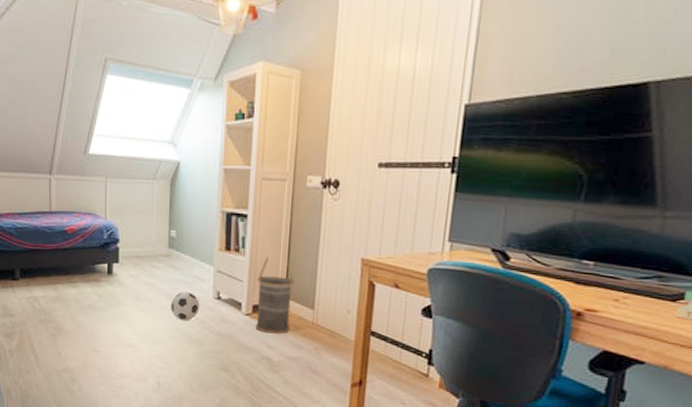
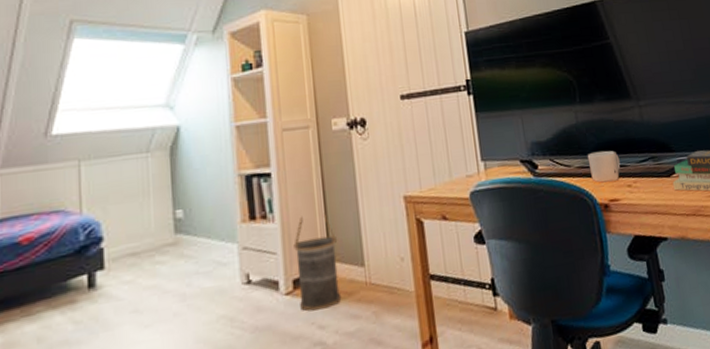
soccer ball: present [171,292,200,321] -> none [185,284,226,326]
mug: none [571,256,615,293] -> present [587,150,621,183]

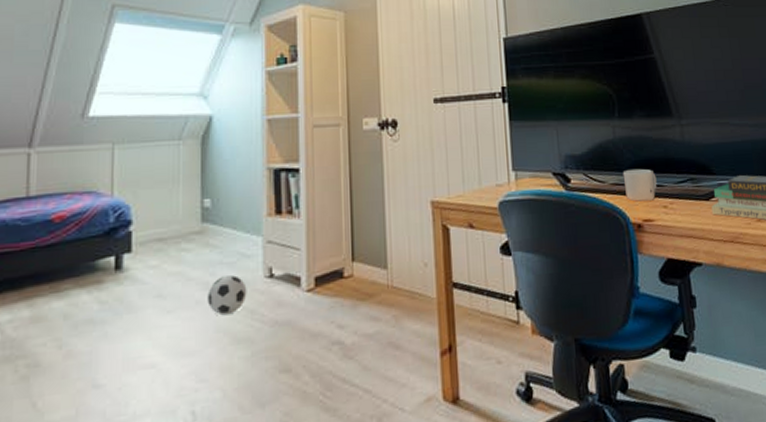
soccer ball: none [185,284,226,326] -> present [207,275,247,316]
basket: present [294,213,342,311] -> none [318,212,363,310]

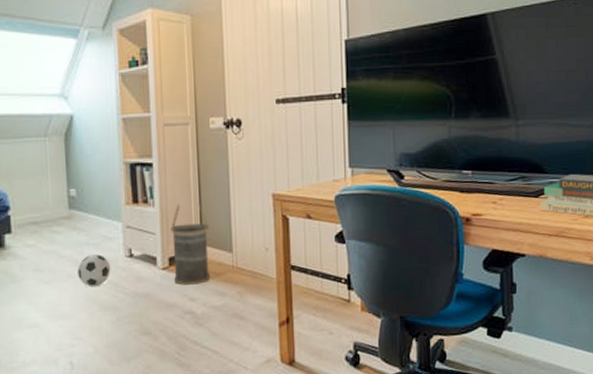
basket: none [318,212,363,310] -> present [171,202,211,285]
mug: present [622,168,657,203] -> none [455,166,488,198]

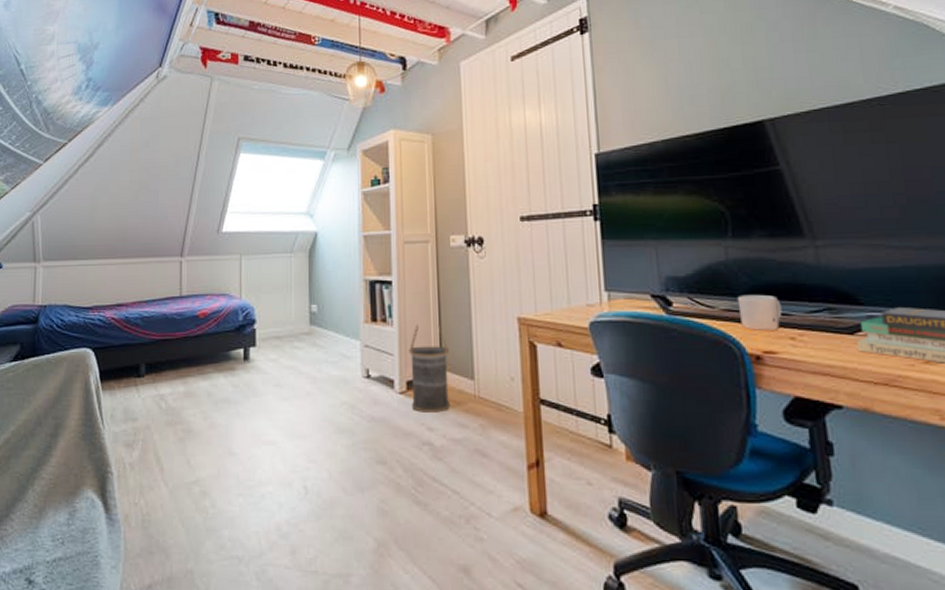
soccer ball: present [77,254,111,287] -> none [315,373,348,407]
mug: none [455,166,488,198] -> present [737,294,782,332]

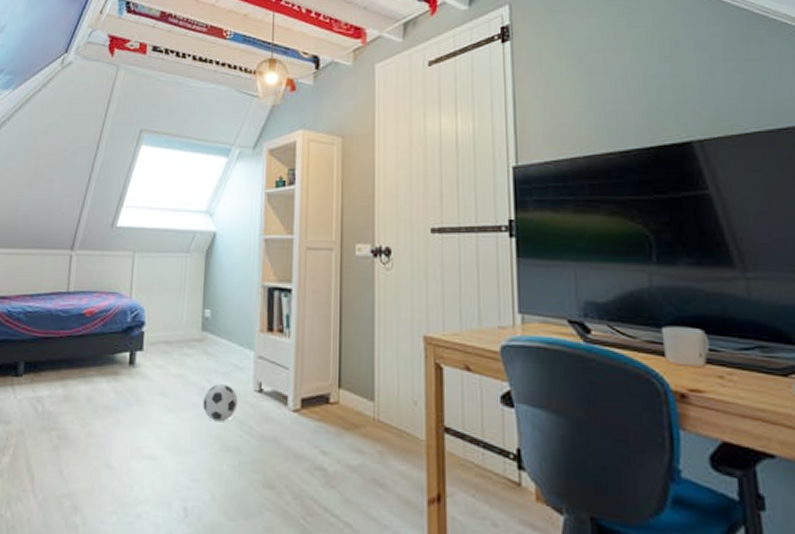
soccer ball: none [315,373,348,407] -> present [203,384,238,422]
basket: present [409,323,451,413] -> none [306,336,348,435]

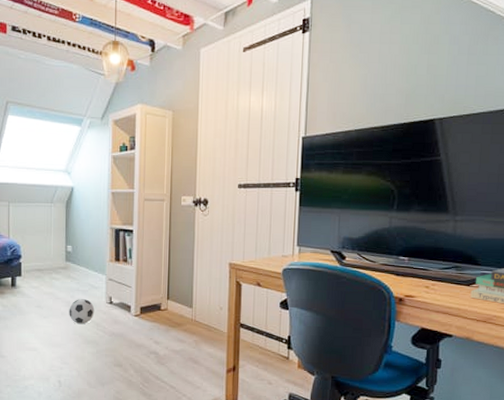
mug: present [661,325,710,369] -> none [392,253,424,282]

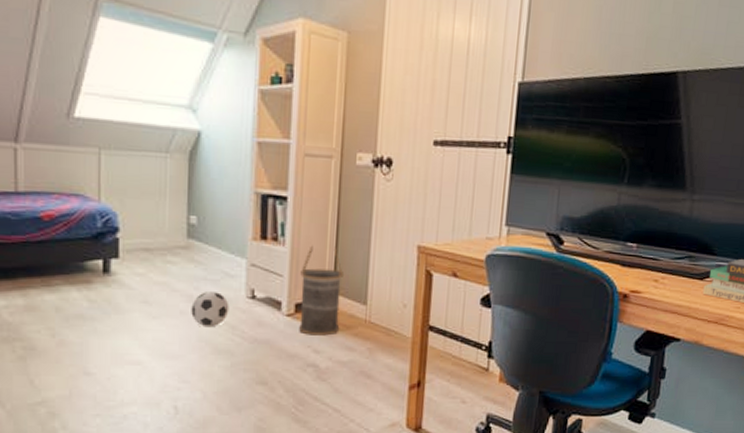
basket: none [144,264,174,331] -> present [299,245,343,336]

